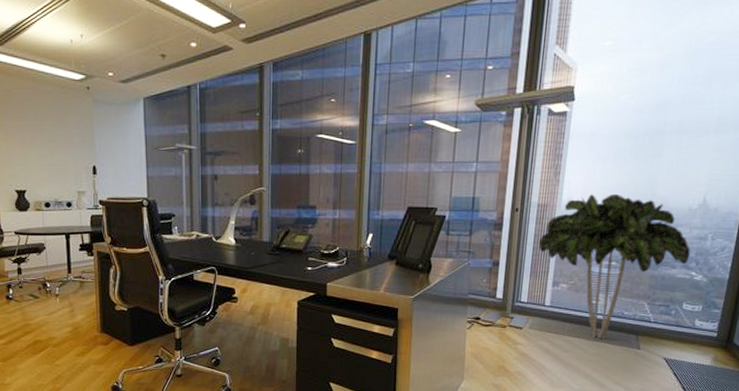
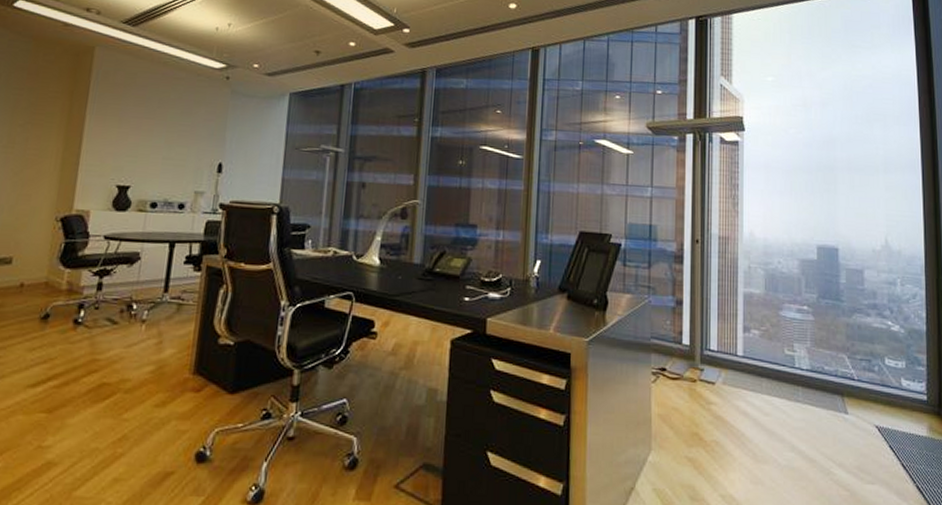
indoor plant: present [539,194,691,339] -> none [724,228,882,400]

